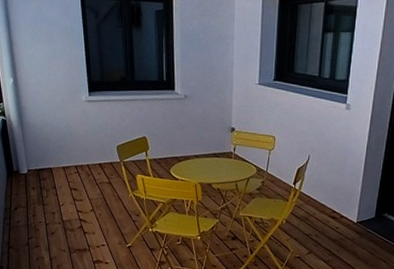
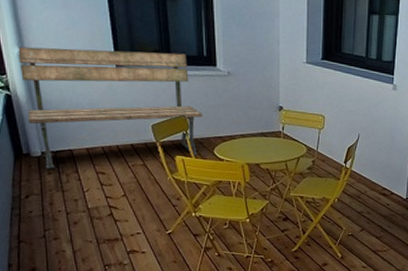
bench: none [11,77,161,185] -> present [16,46,203,170]

